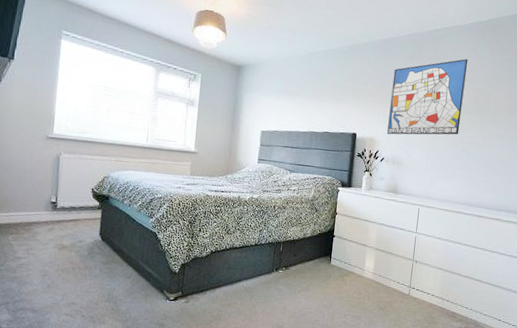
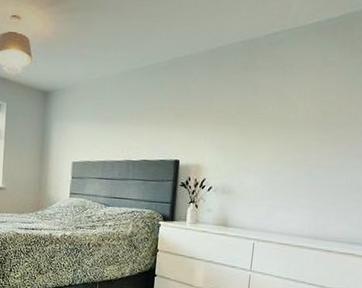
wall art: present [387,58,468,135] -> none [215,65,315,160]

